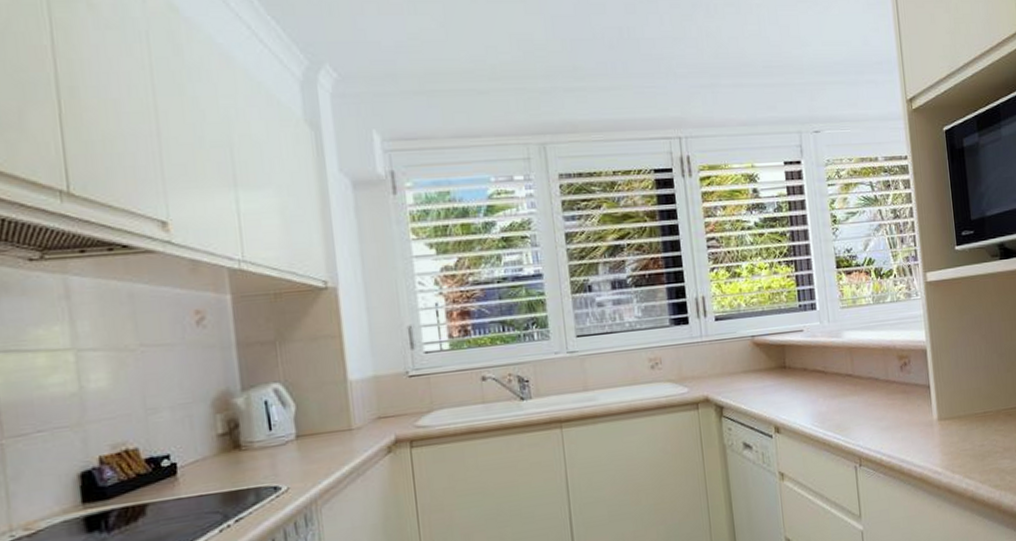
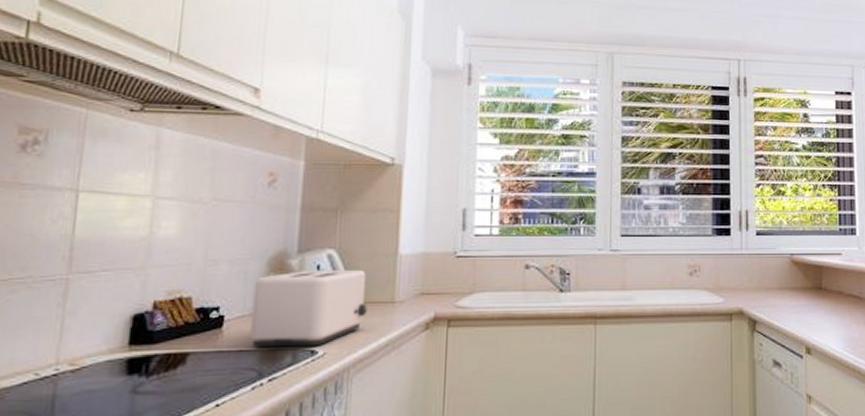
toaster: none [202,401,325,491] -> present [249,269,367,348]

